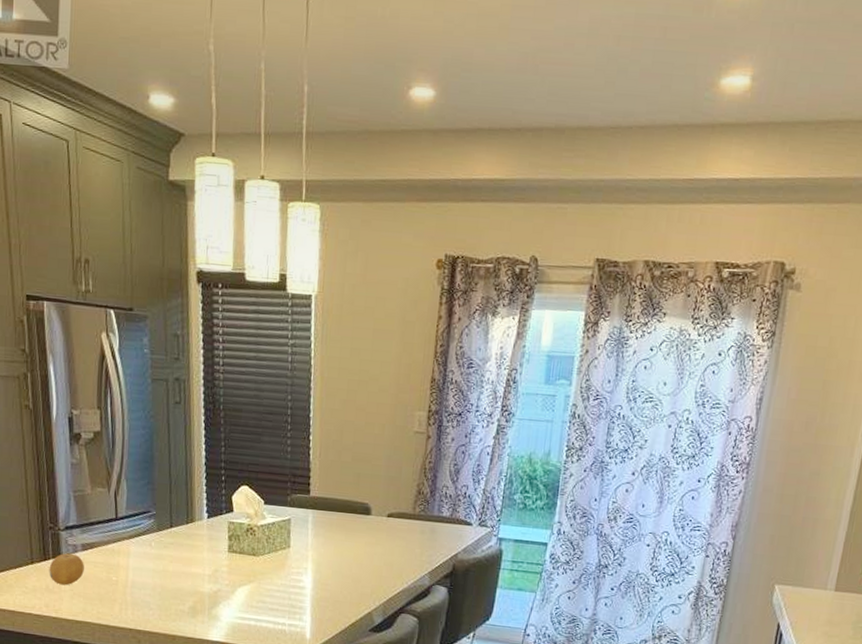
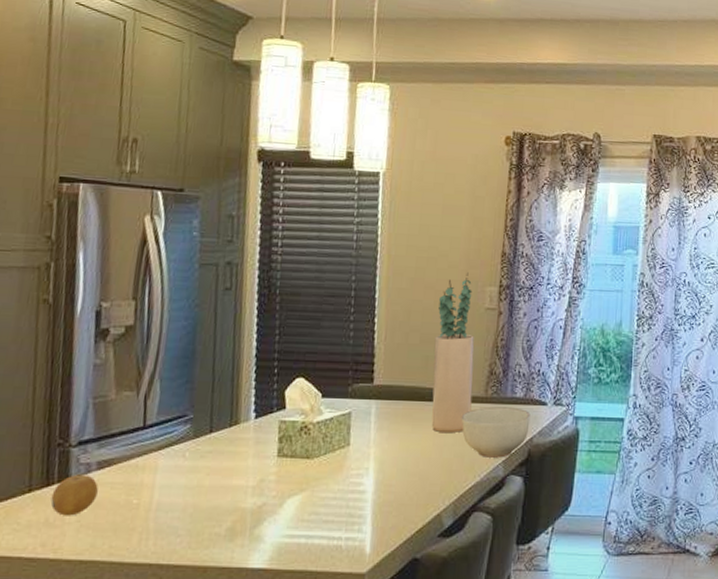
vase: none [363,396,403,544] -> present [431,272,474,434]
bowl: none [390,523,456,569] -> present [461,407,530,458]

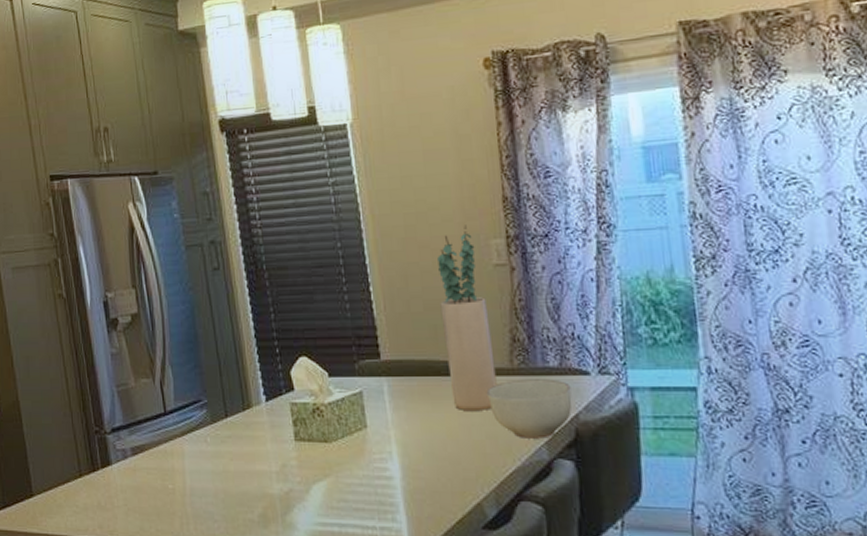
fruit: present [50,474,98,516] -> none [99,460,137,500]

